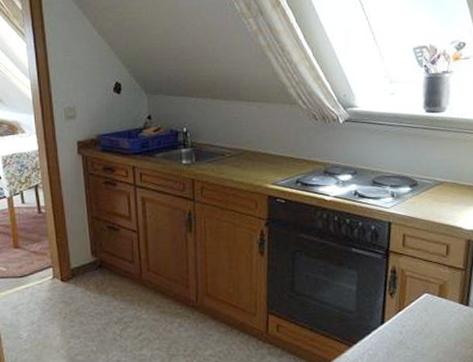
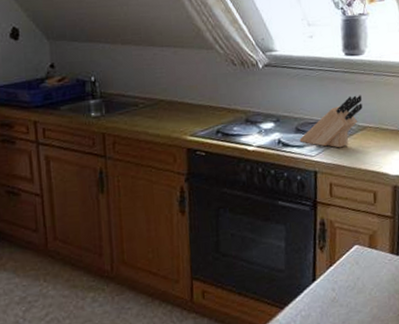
knife block: none [375,151,441,201] -> present [299,95,363,148]

